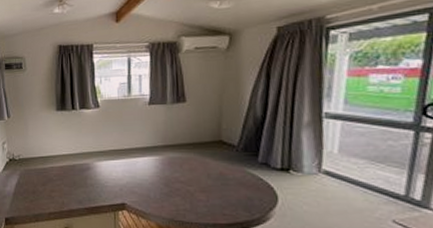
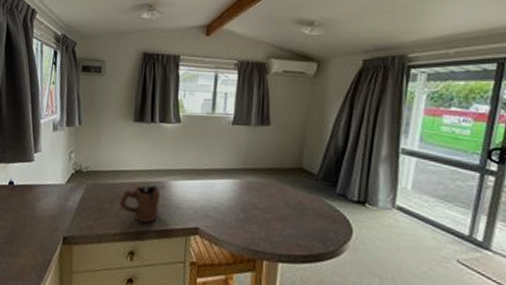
mug: none [50,168,87,201] -> present [118,185,161,223]

